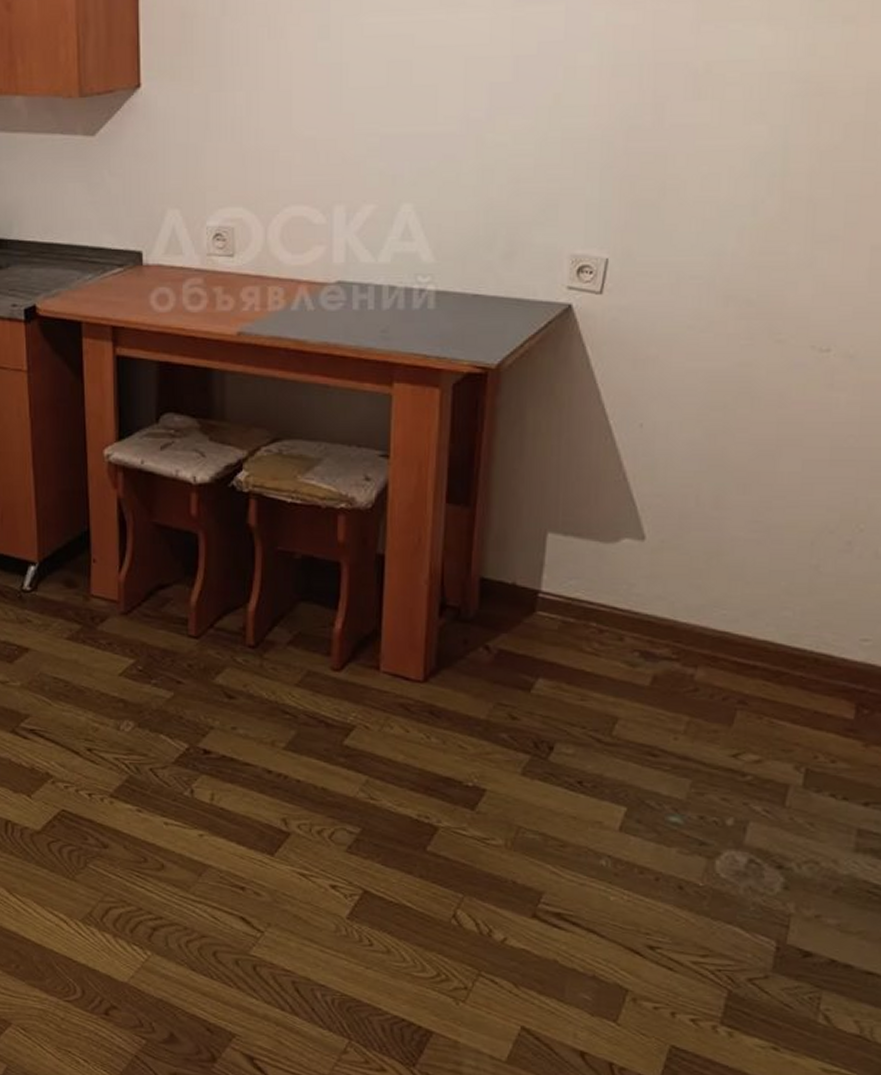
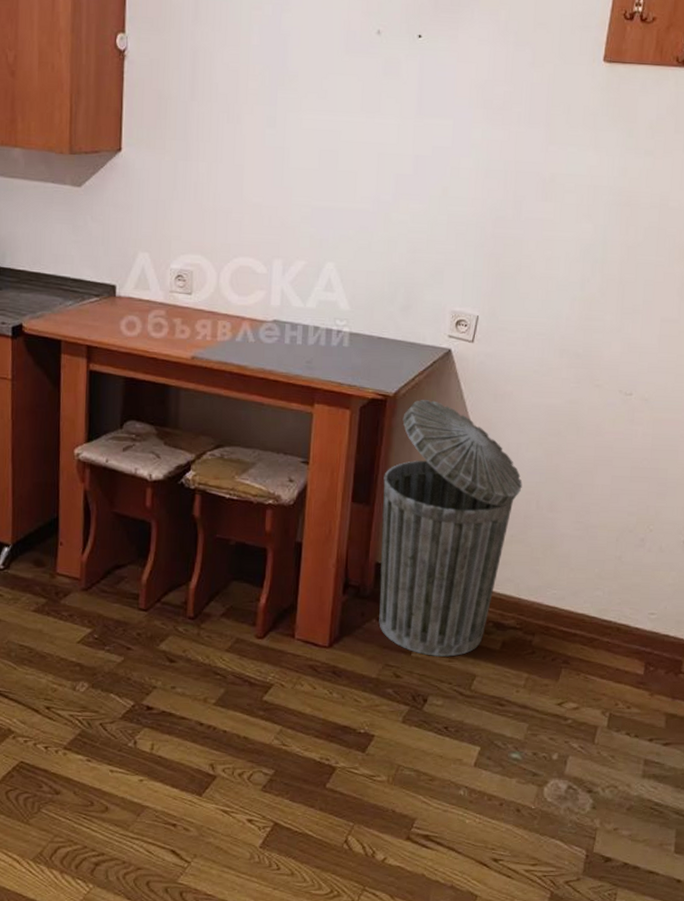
trash can: none [486,371,675,695] -> present [379,400,523,657]

